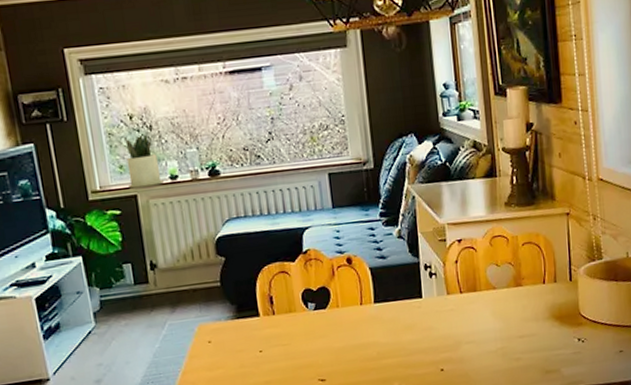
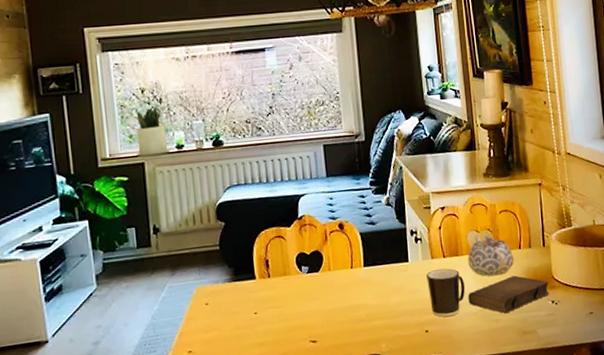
mug: none [442,304,484,356] -> present [426,268,465,317]
teapot: none [486,269,538,313] -> present [467,235,515,277]
book: none [486,311,576,352] -> present [468,275,549,314]

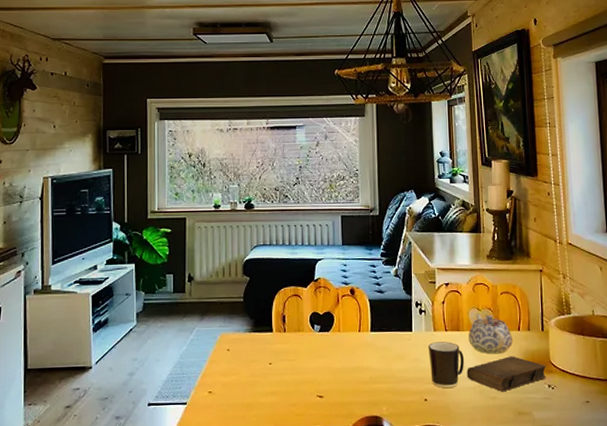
planter: present [134,106,170,158] -> none [180,170,208,213]

